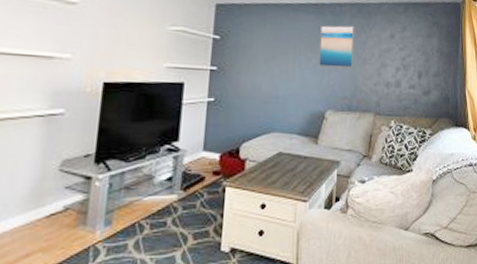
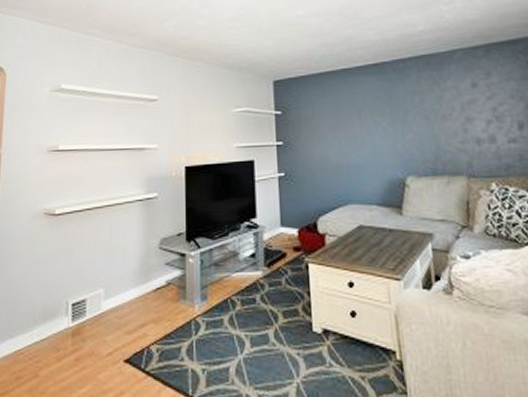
wall art: present [319,25,355,68] -> none [383,80,431,130]

